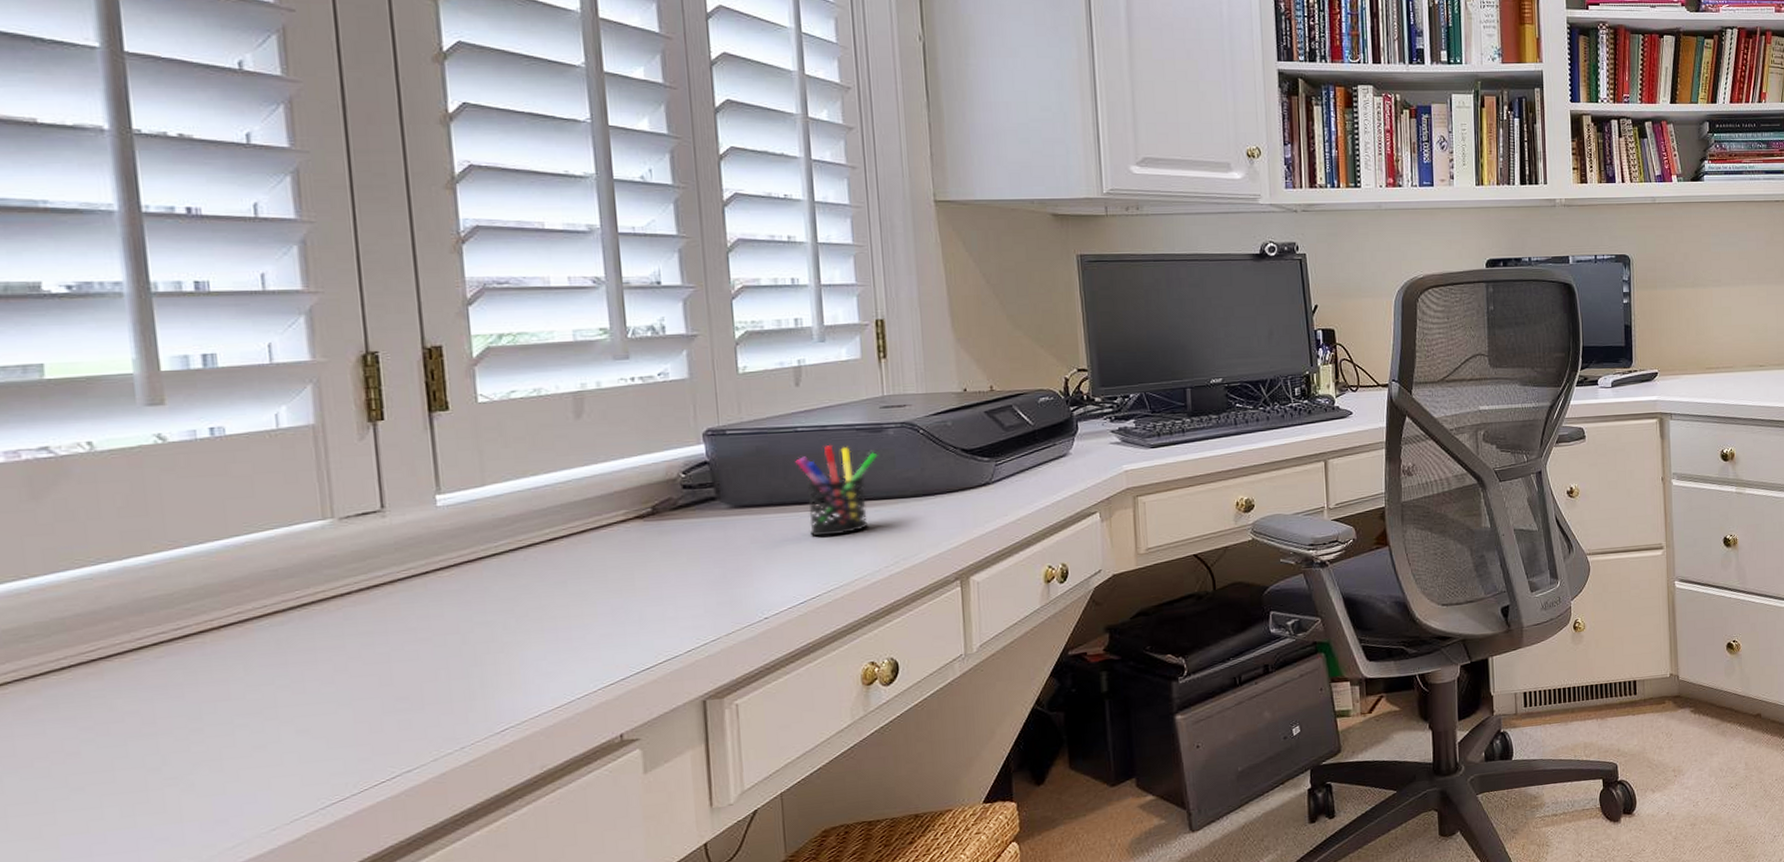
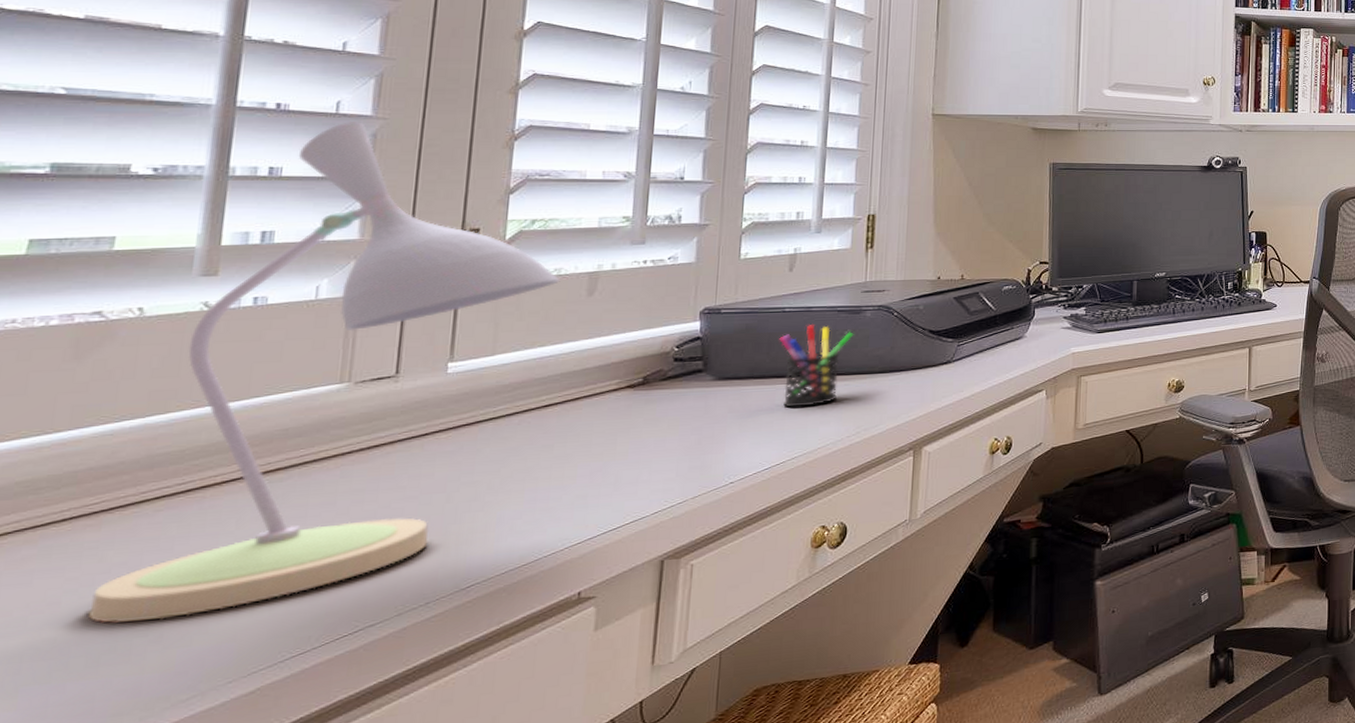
desk lamp: none [110,226,542,772] -> present [87,122,561,623]

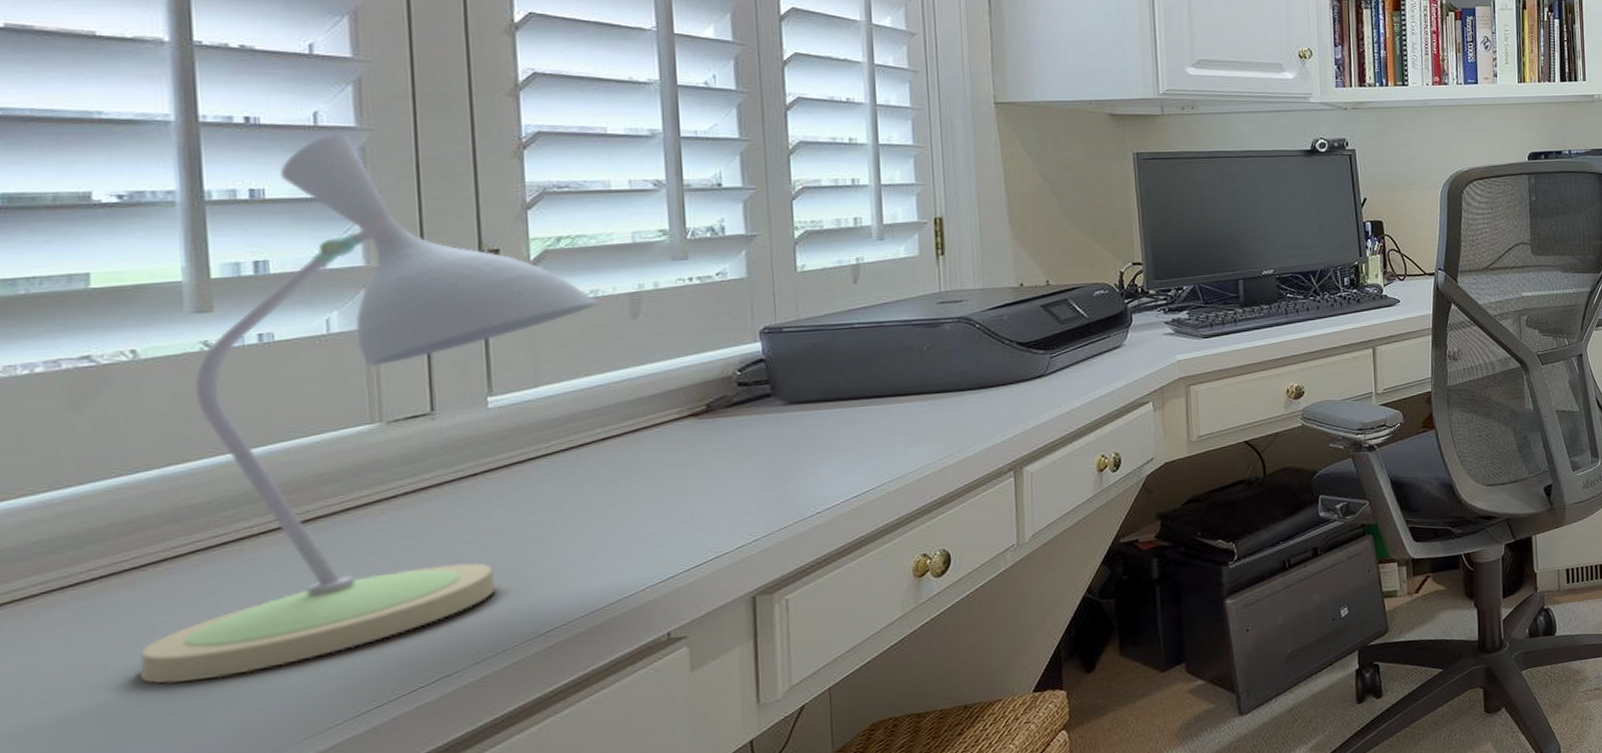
pen holder: present [779,325,854,408] -> none [851,341,934,431]

